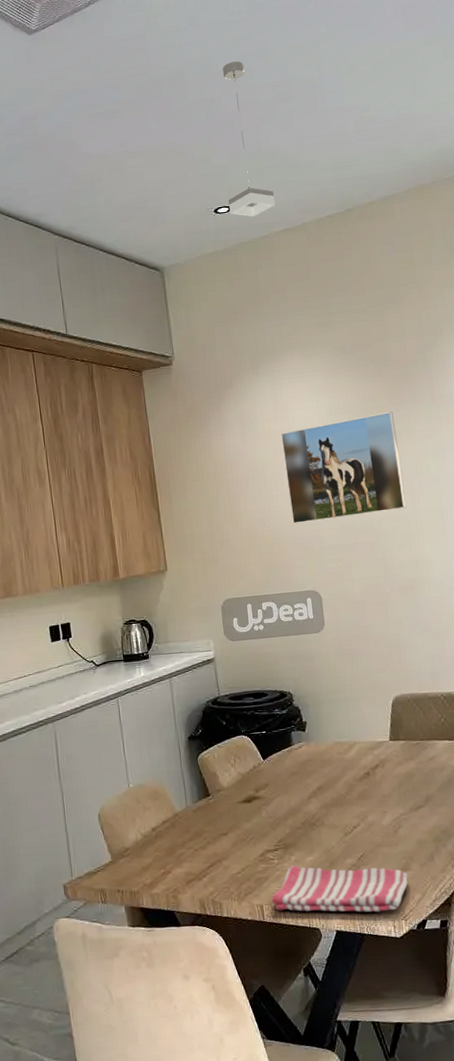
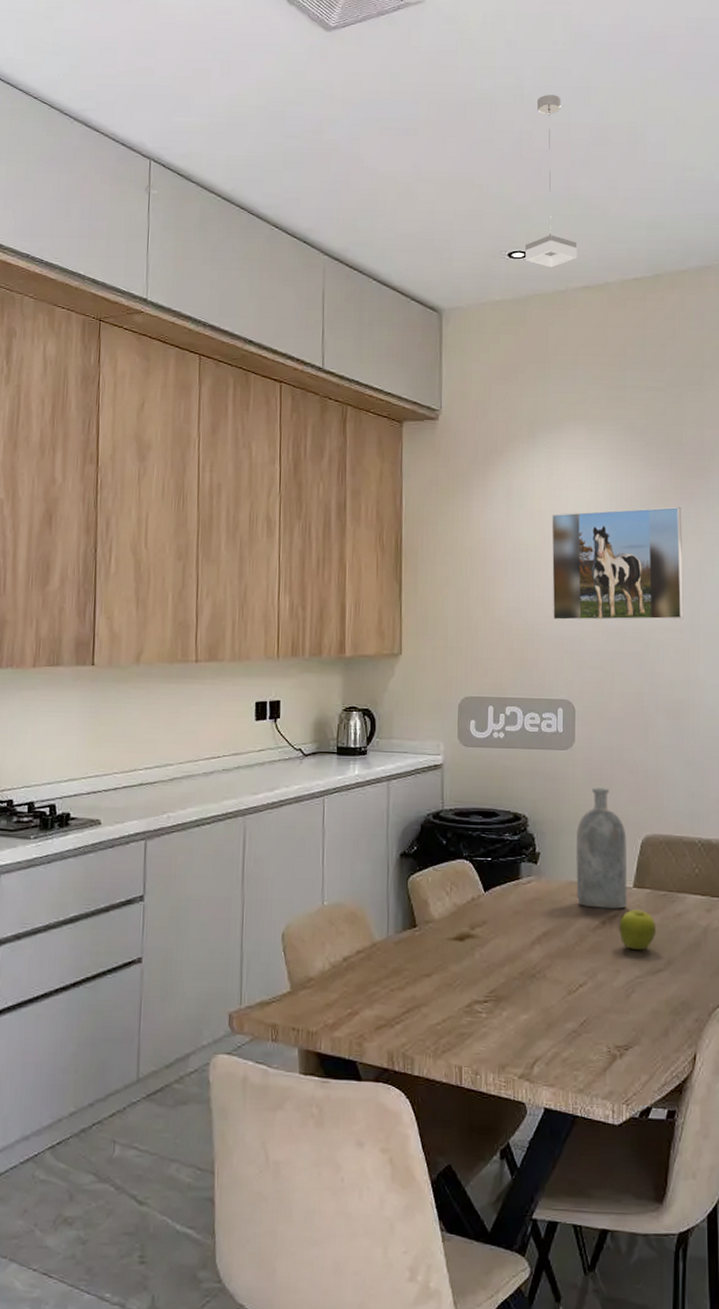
dish towel: present [272,864,408,913] -> none [473,1021,635,1092]
bottle: none [335,660,386,762] -> present [576,787,627,909]
fruit: none [381,758,413,793] -> present [619,909,656,951]

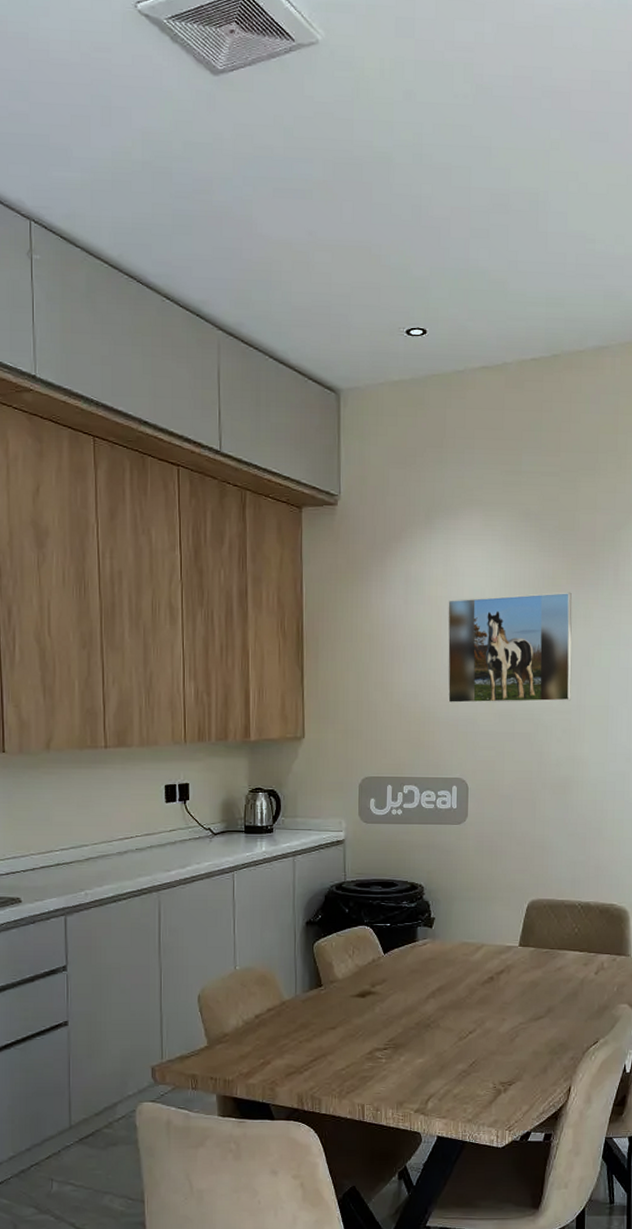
pendant lamp: present [525,95,577,268] -> none [424,155,476,346]
bottle: present [576,787,627,909] -> none [467,858,514,965]
fruit: present [619,909,656,951] -> none [506,965,538,1001]

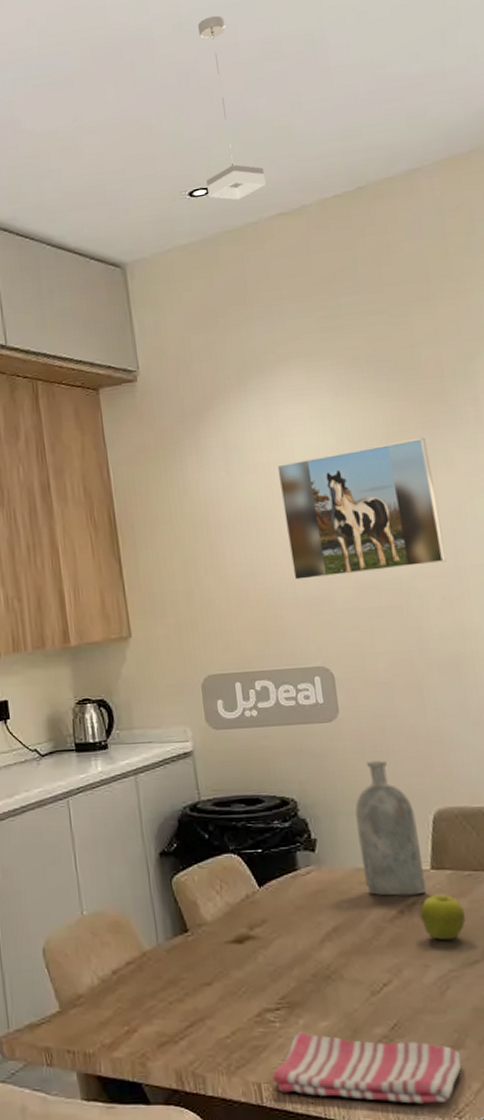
dish towel: none [374,1065,518,1121] -> present [272,1030,462,1104]
pendant lamp: none [424,155,476,346] -> present [197,15,266,200]
bottle: none [467,858,514,965] -> present [355,760,427,896]
fruit: none [506,965,538,1001] -> present [420,894,466,941]

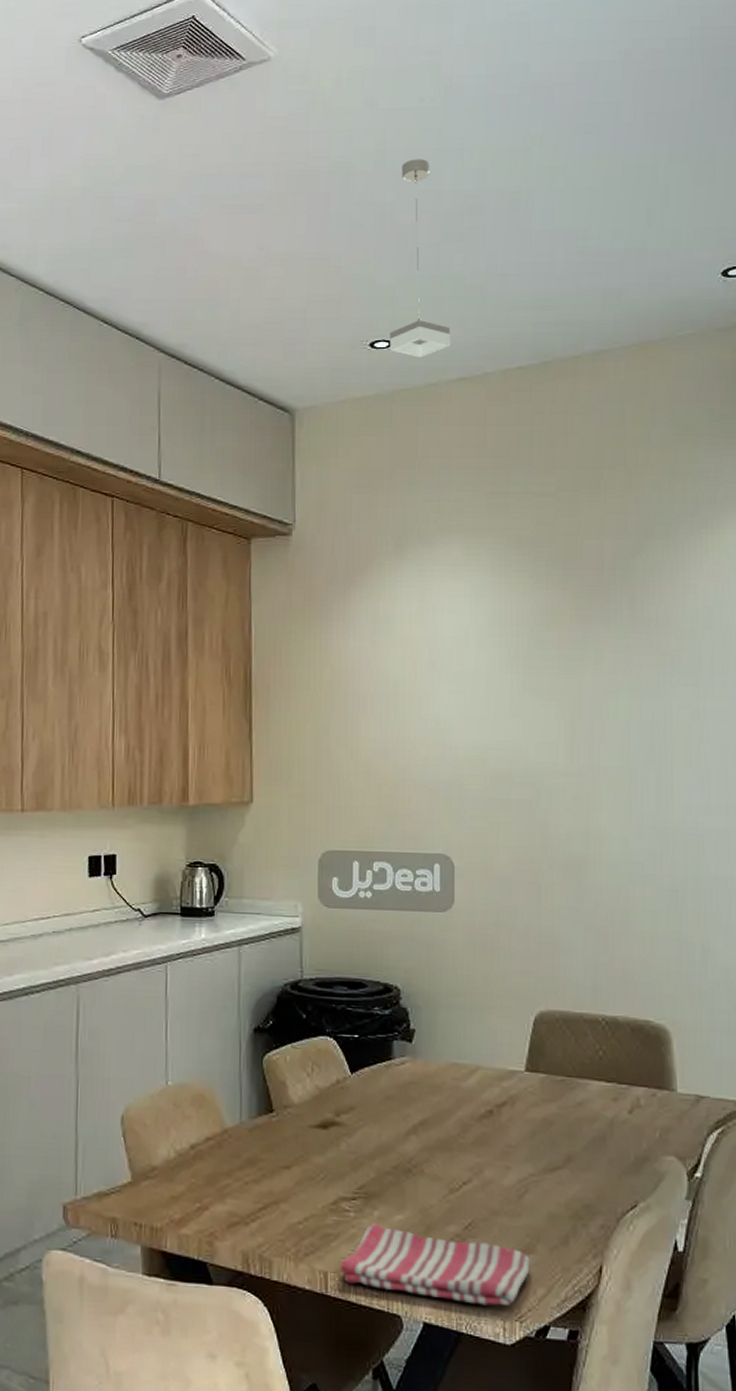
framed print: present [277,437,446,581] -> none [424,630,581,763]
bottle: present [355,760,427,896] -> none [458,955,518,1096]
fruit: present [420,894,466,941] -> none [509,1096,552,1145]

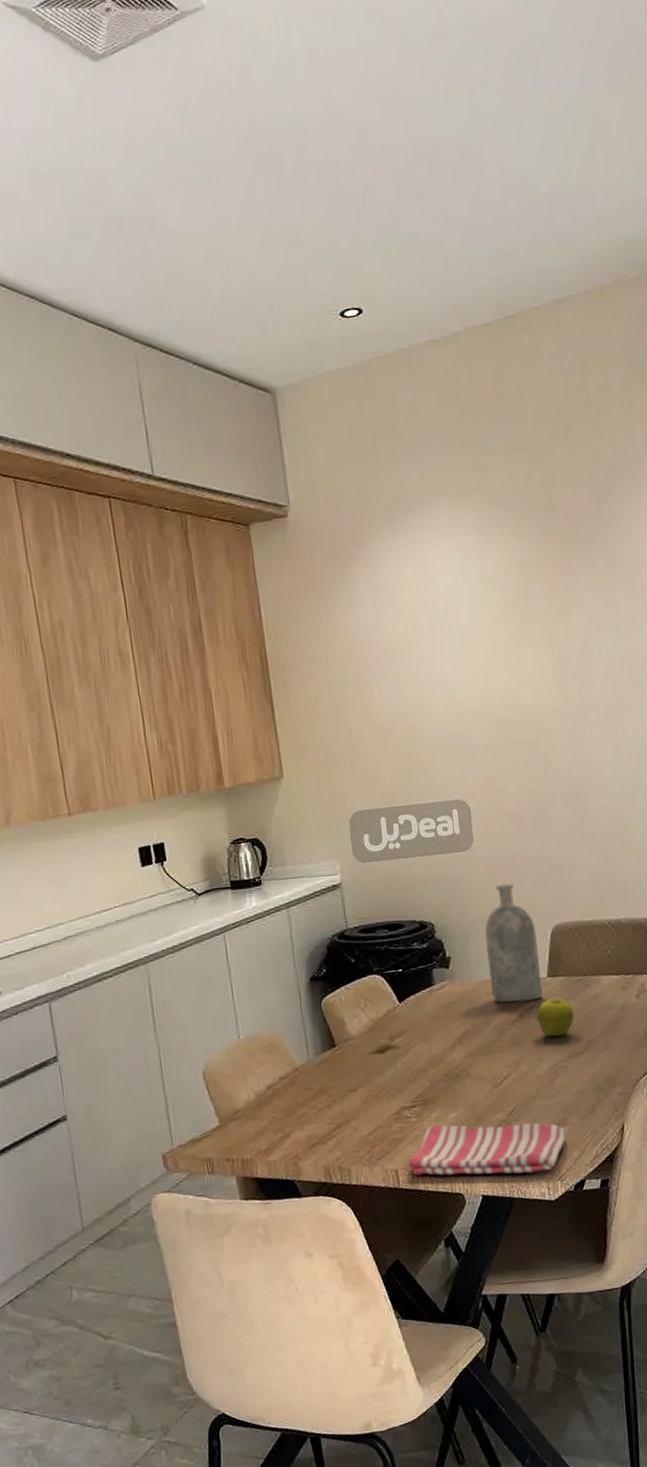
pendant lamp: present [390,159,451,358] -> none [350,109,418,323]
bottle: none [458,955,518,1096] -> present [485,883,543,1003]
fruit: none [509,1096,552,1145] -> present [537,997,574,1037]

